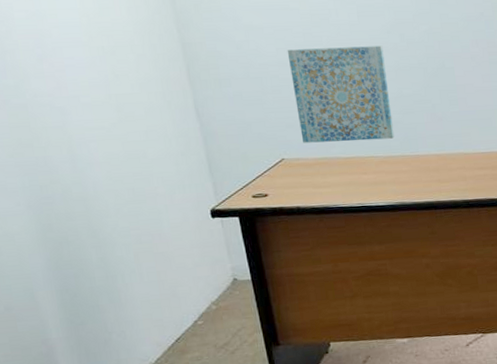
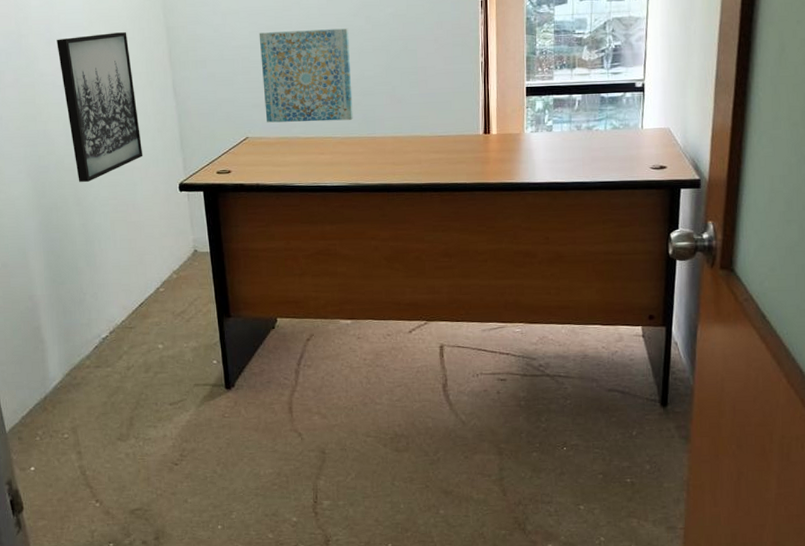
wall art: none [50,48,167,213] -> present [56,32,143,183]

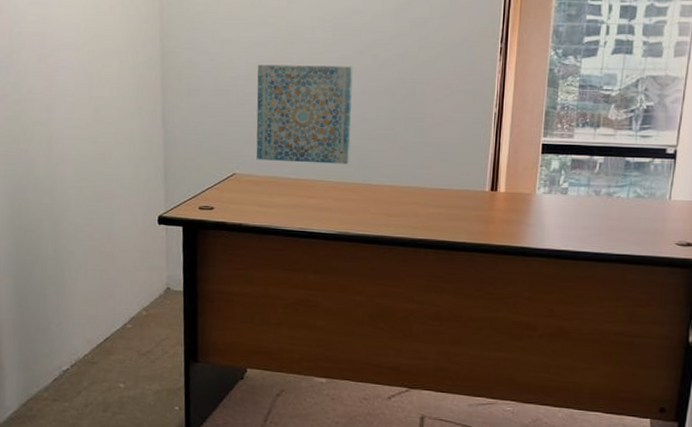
wall art: present [56,32,143,183] -> none [48,54,125,207]

